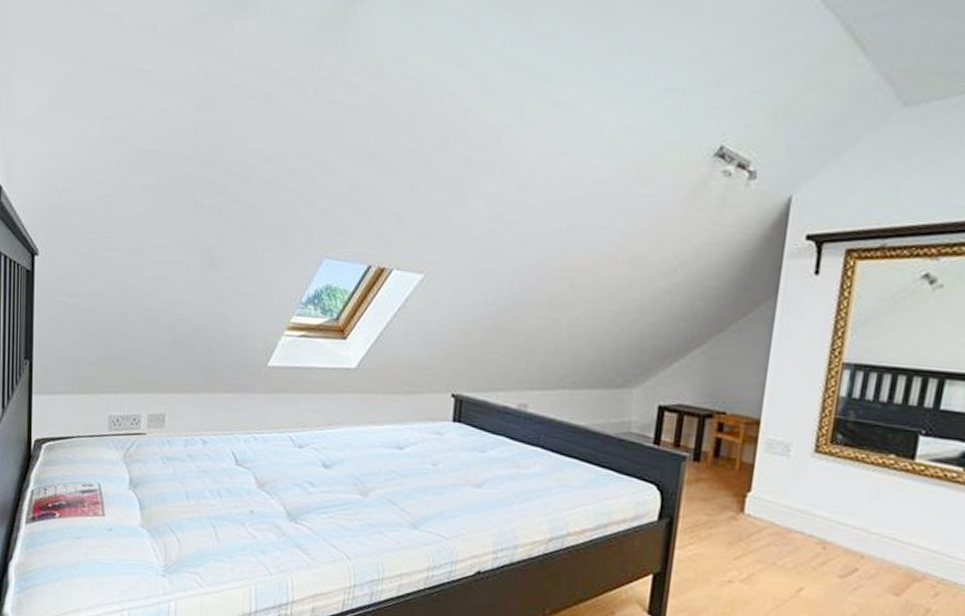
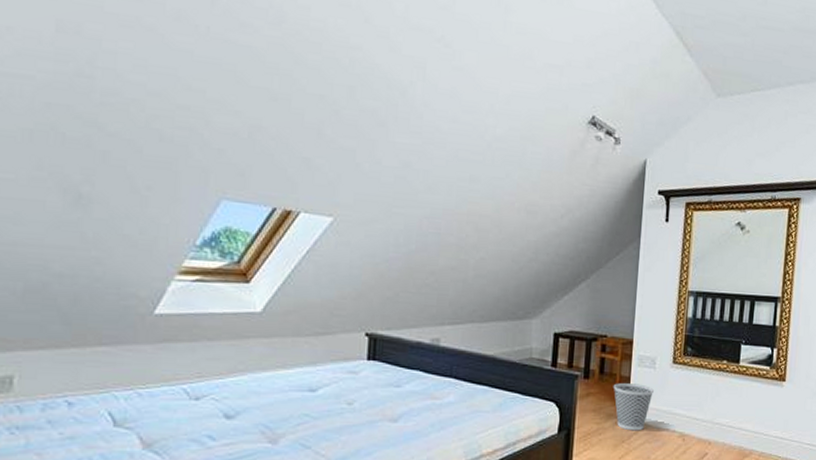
wastebasket: none [730,470,786,530] -> present [613,383,654,431]

